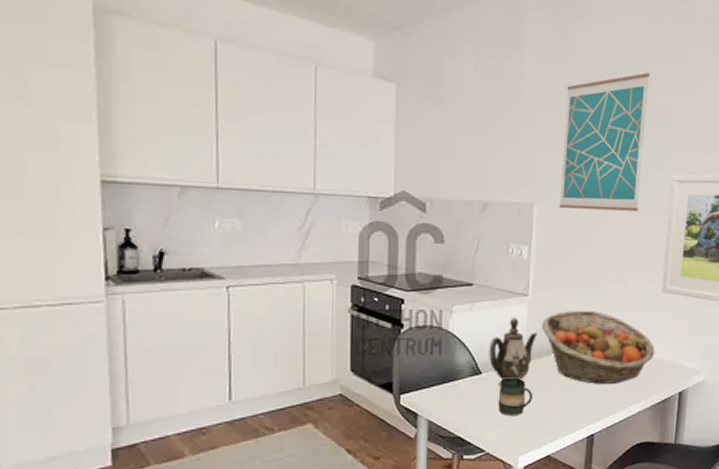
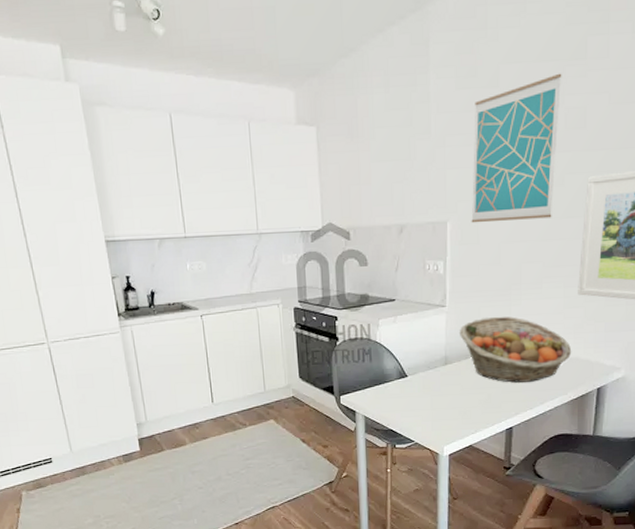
teapot: present [489,318,538,386] -> none [413,327,456,387]
mug: present [498,377,532,417] -> none [423,379,453,413]

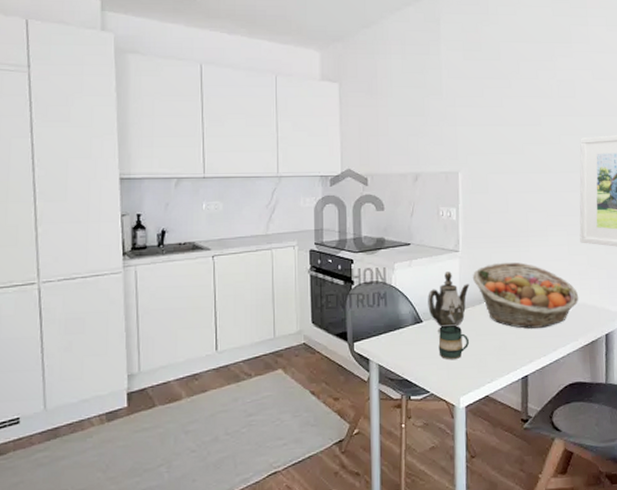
teapot: none [413,327,456,387] -> present [428,271,470,333]
mug: none [423,379,453,413] -> present [438,324,469,360]
wall art: present [471,73,562,223] -> none [480,52,553,174]

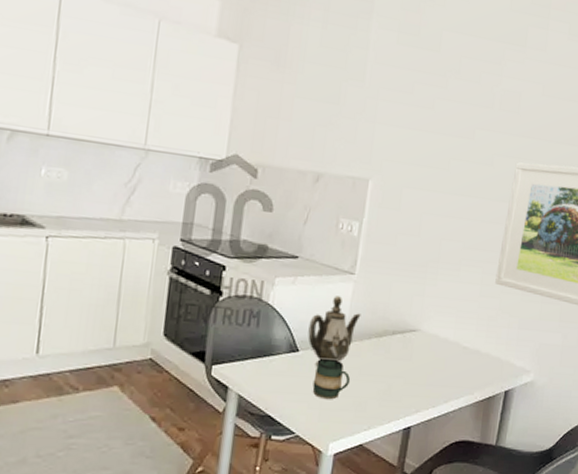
fruit basket: present [472,262,579,329] -> none [365,294,483,376]

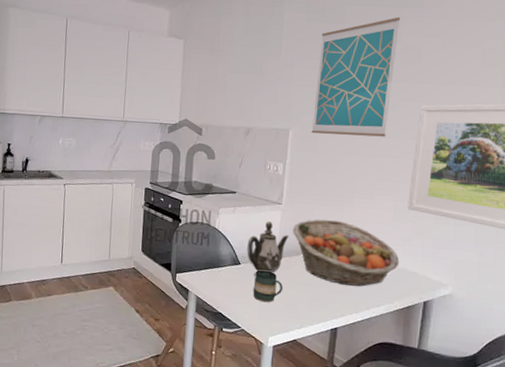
fruit basket: none [365,294,483,376] -> present [292,219,400,286]
wall art: none [395,54,502,197] -> present [311,17,401,137]

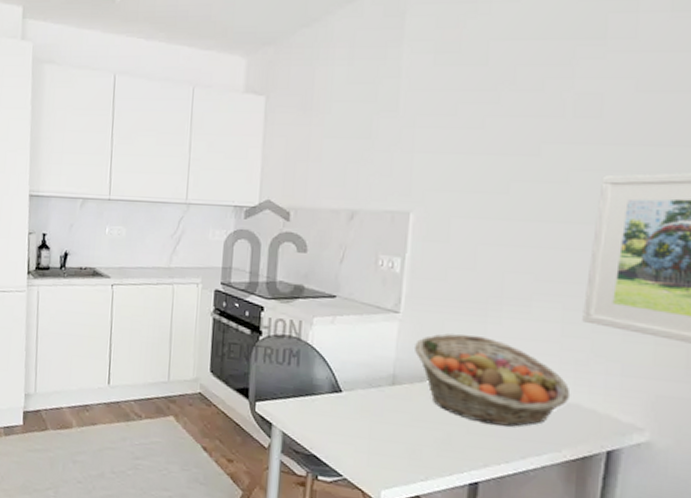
teapot: present [247,221,289,277] -> none [351,335,410,409]
mug: present [253,270,282,303] -> none [359,400,400,445]
wall art: present [311,17,401,137] -> none [441,53,572,221]

